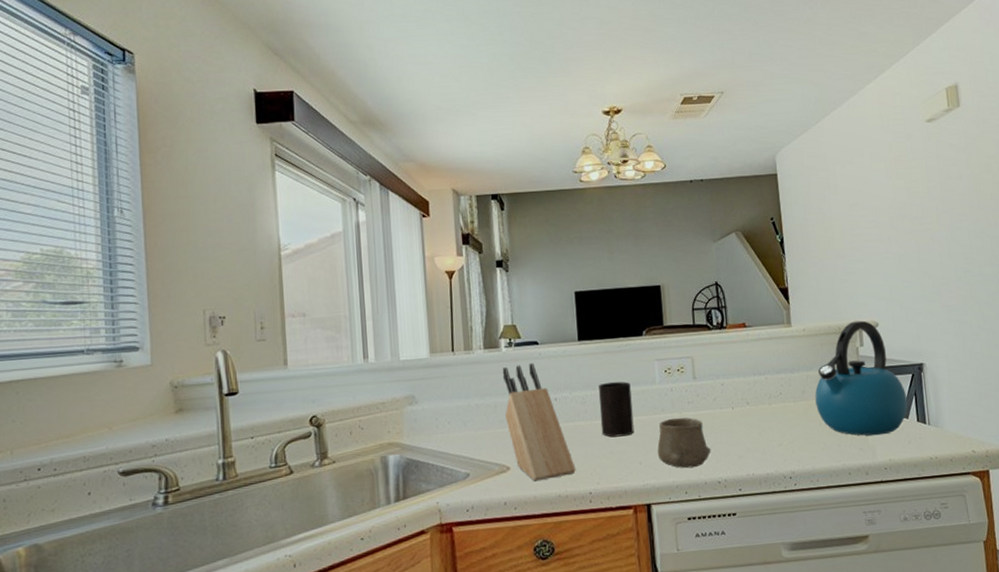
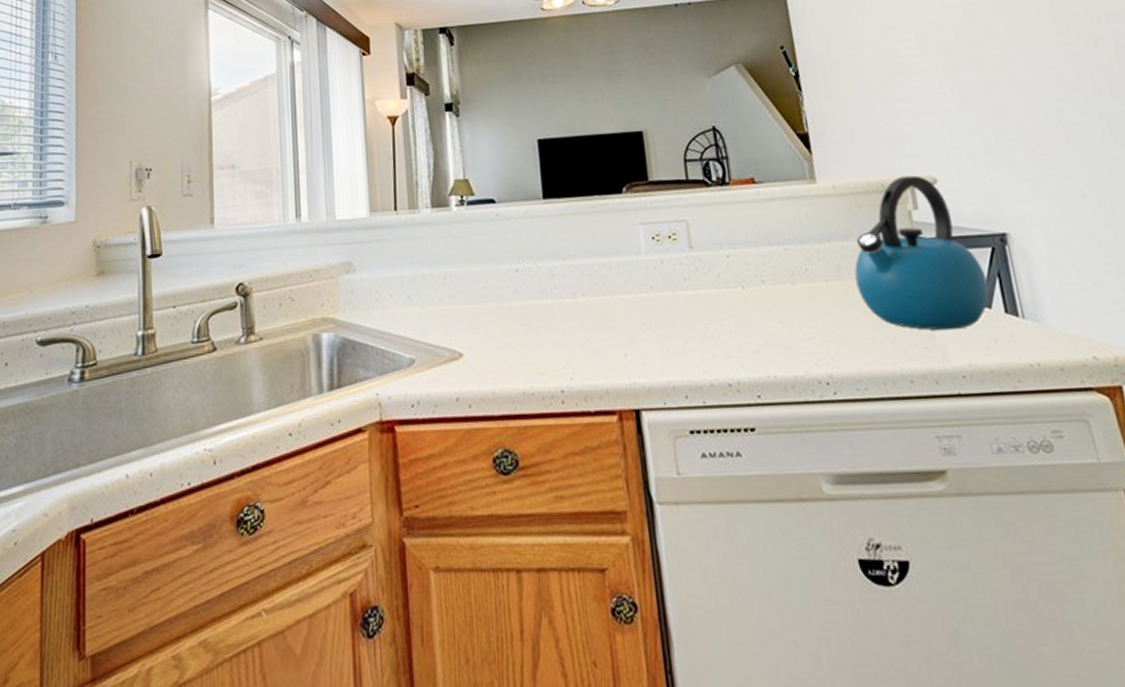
knife block: present [502,362,576,482] -> none [452,225,544,373]
cup: present [599,381,634,437] -> none [569,250,616,321]
cup: present [657,417,711,469] -> none [646,298,717,365]

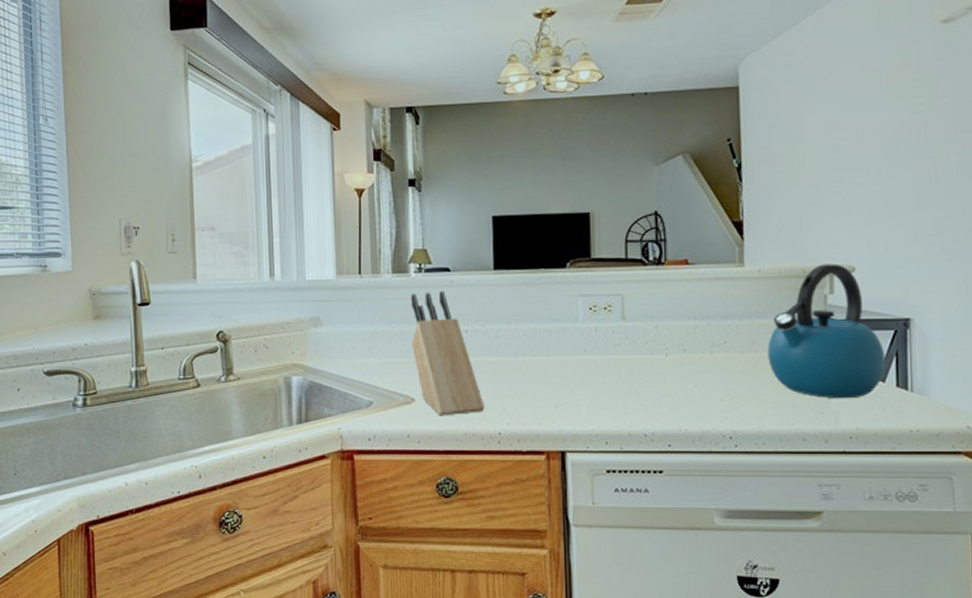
knife block: none [452,225,544,373] -> present [410,290,485,416]

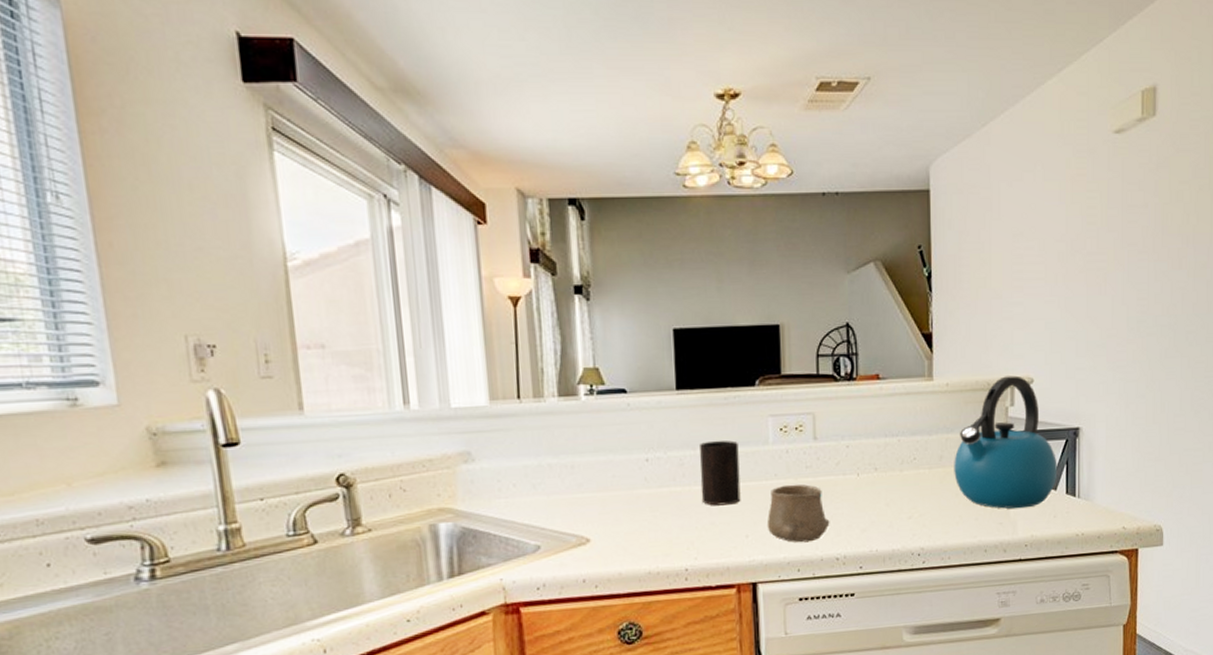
knife block: present [410,290,485,416] -> none [581,415,670,556]
cup: none [513,316,551,376] -> present [700,440,741,506]
cup: none [576,360,638,417] -> present [767,484,830,543]

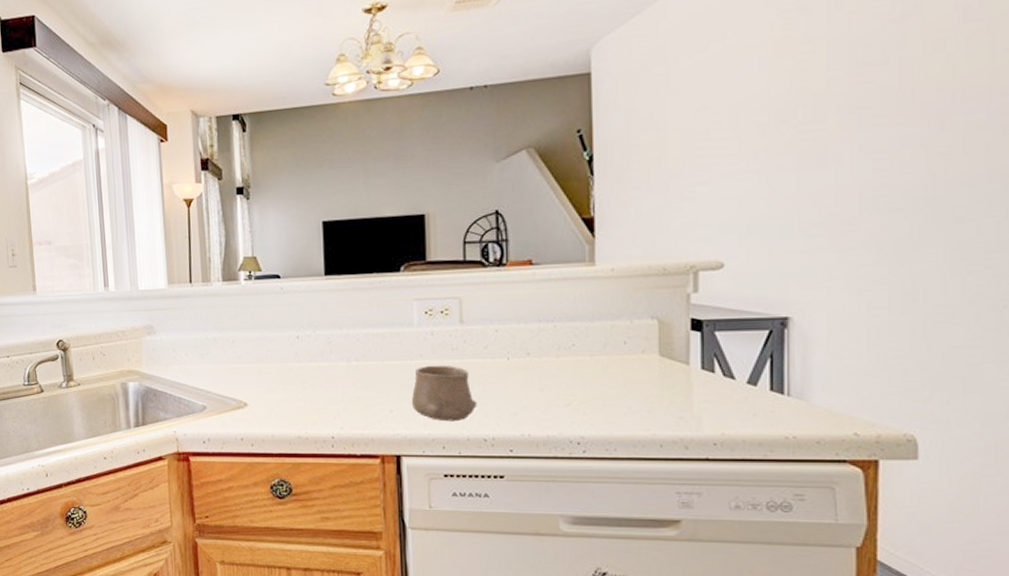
cup: present [700,440,741,506] -> none [346,321,385,381]
kettle: present [954,375,1058,509] -> none [621,260,758,404]

